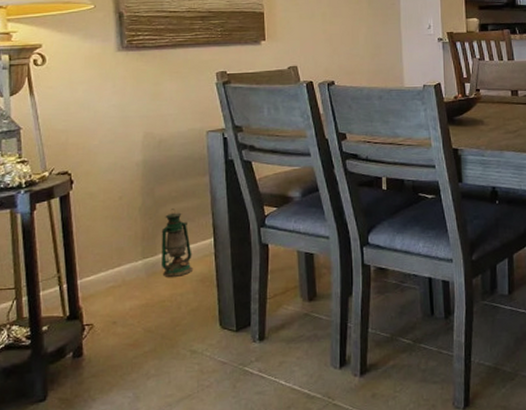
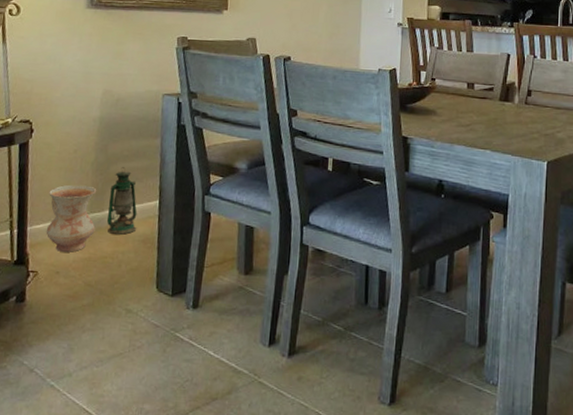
ceramic jug: none [97,231,150,301] -> present [46,185,97,252]

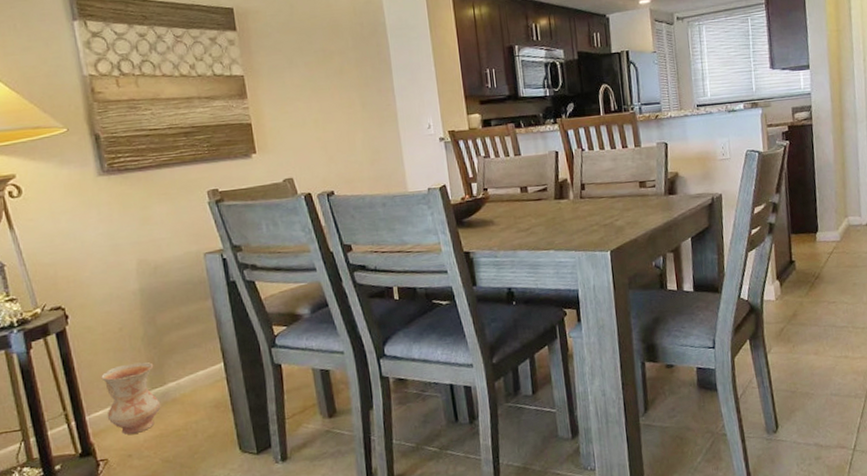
lantern: present [106,167,137,235] -> none [167,336,205,406]

